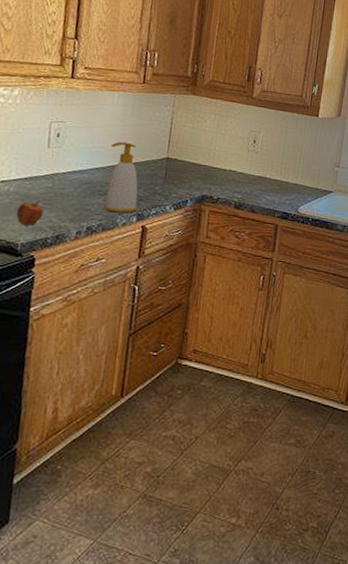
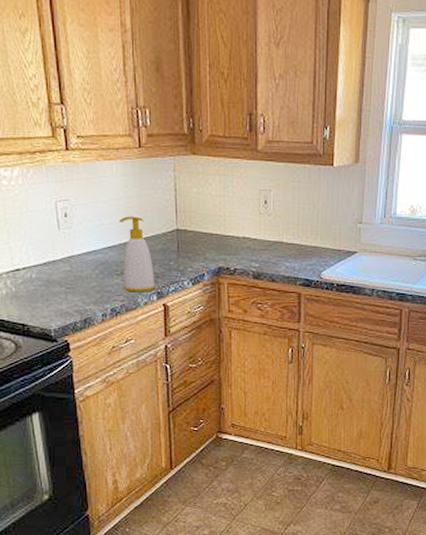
fruit: present [16,201,44,226] -> none [43,286,68,311]

